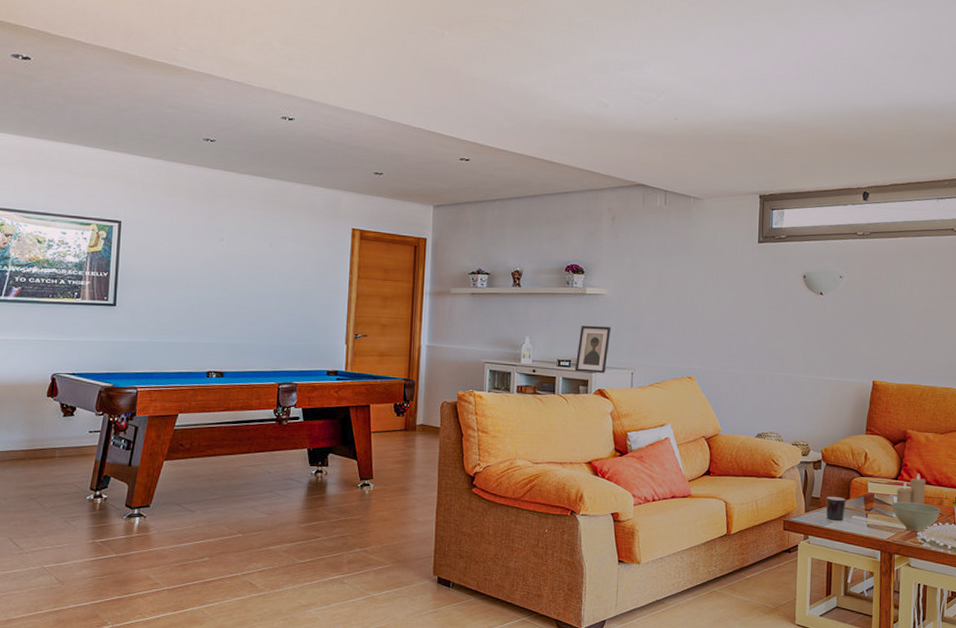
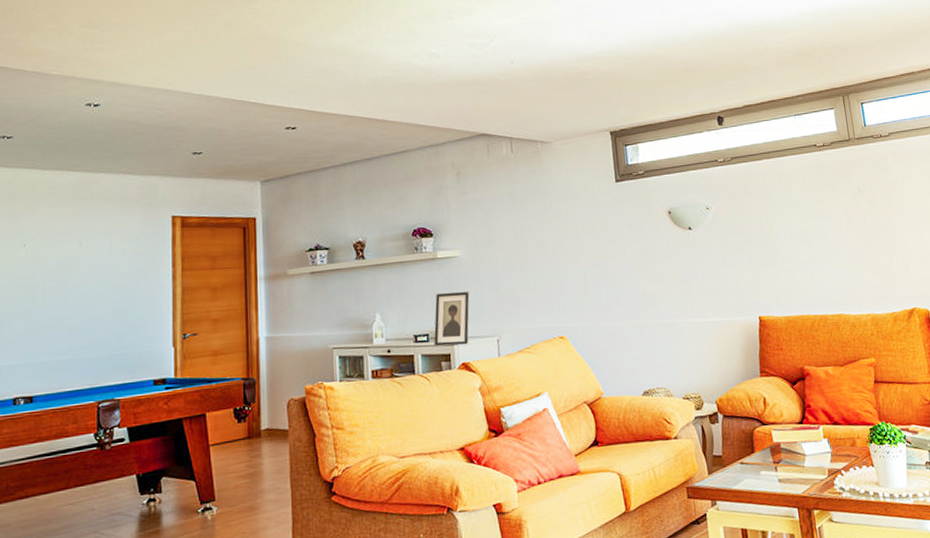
mug: present [825,496,846,523] -> none [728,451,752,483]
bowl: present [891,501,941,532] -> none [800,447,855,481]
candle: present [896,473,926,505] -> none [803,413,836,450]

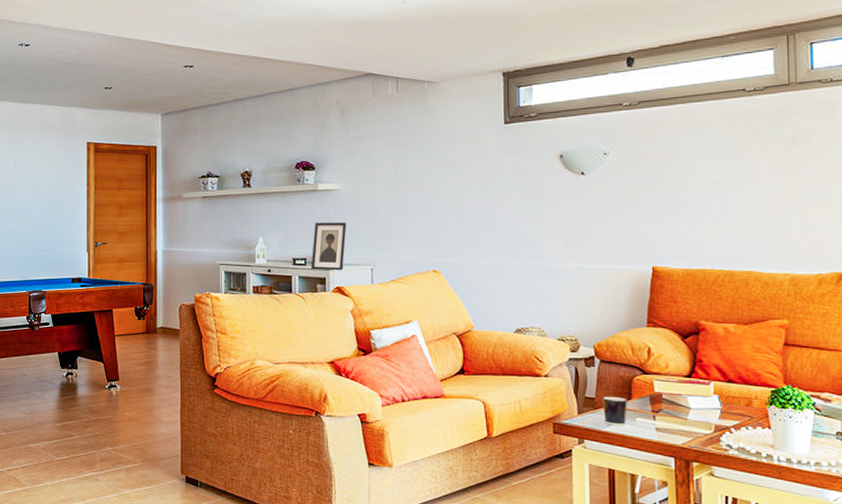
mug: none [728,451,752,483] -> present [601,396,627,426]

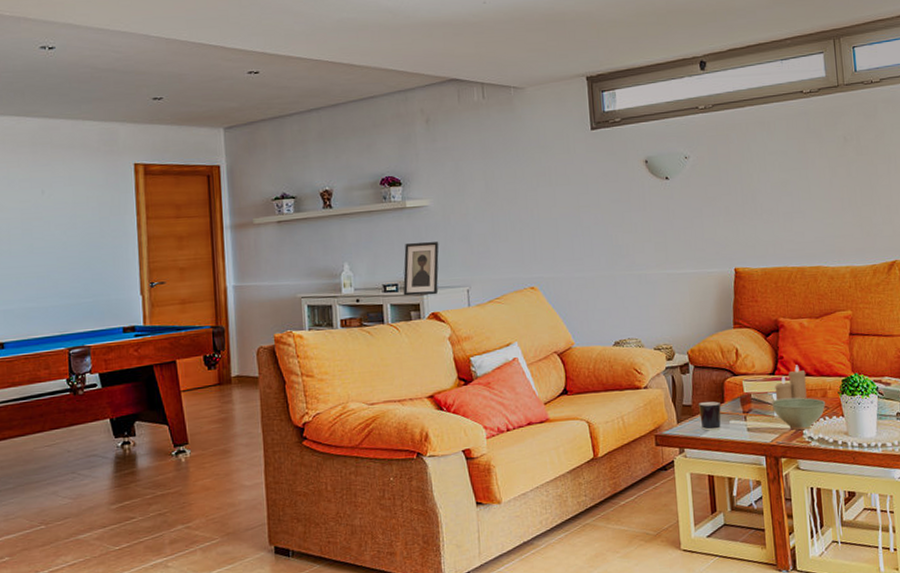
bowl: none [685,402,750,438] -> present [771,397,826,431]
candle: none [690,370,728,406] -> present [774,364,807,400]

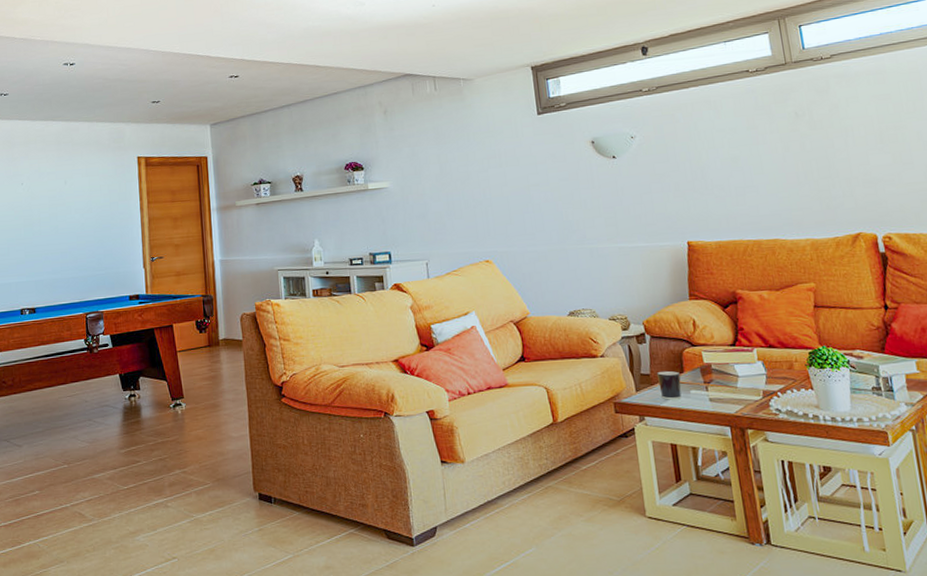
picture frame: present [403,242,439,296] -> none [367,220,400,269]
bowl: present [771,397,826,431] -> none [733,369,793,403]
candle: present [774,364,807,400] -> none [736,336,772,371]

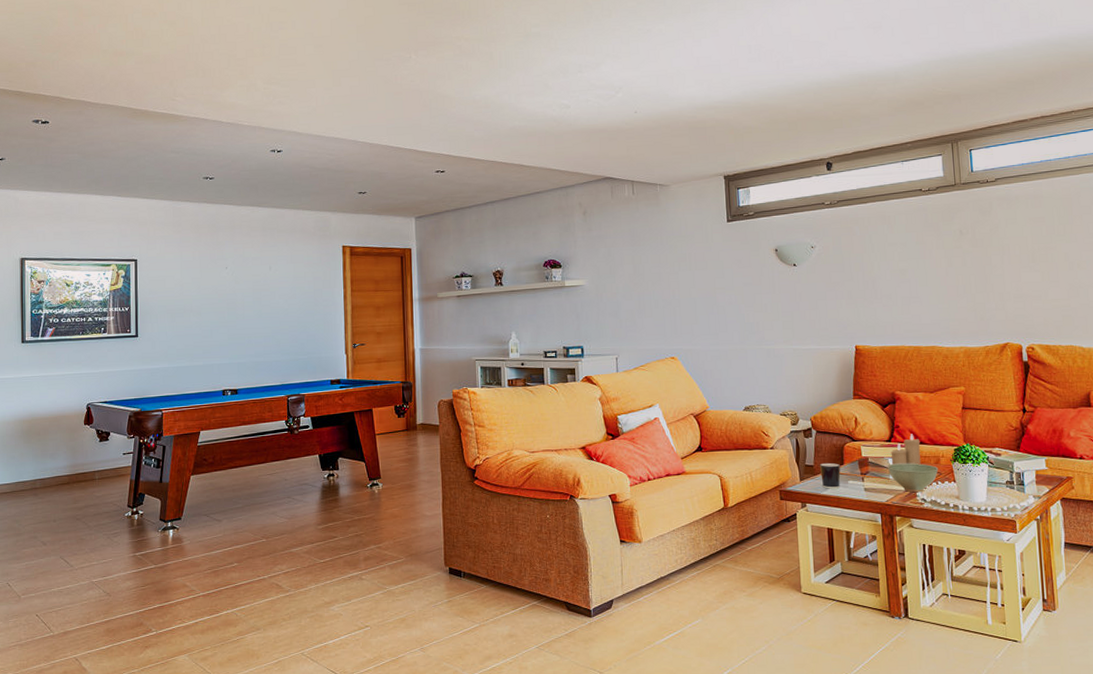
bowl: none [733,369,793,403] -> present [887,463,939,493]
candle: none [736,336,772,371] -> present [891,433,921,465]

